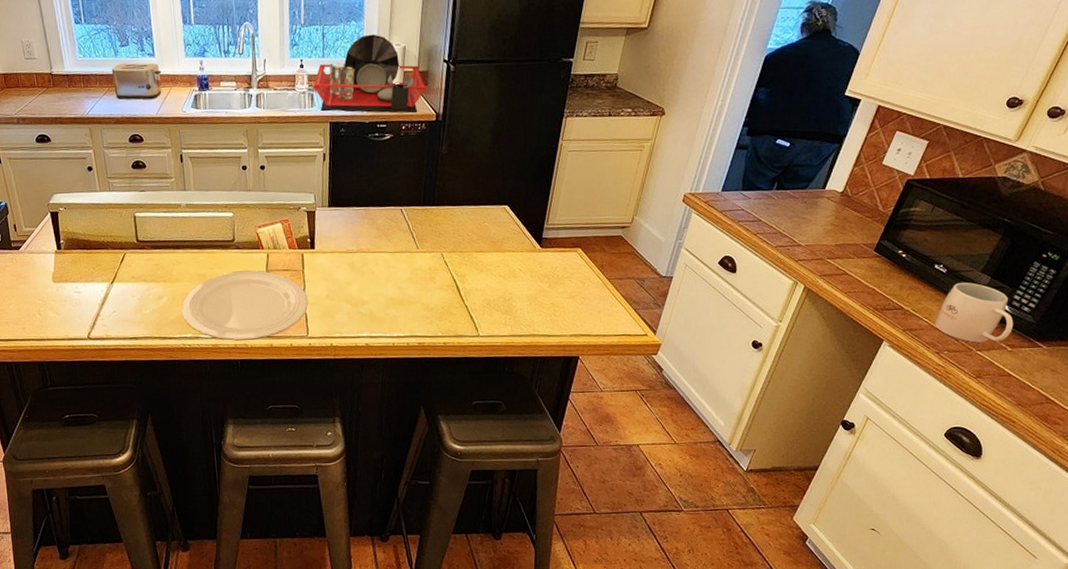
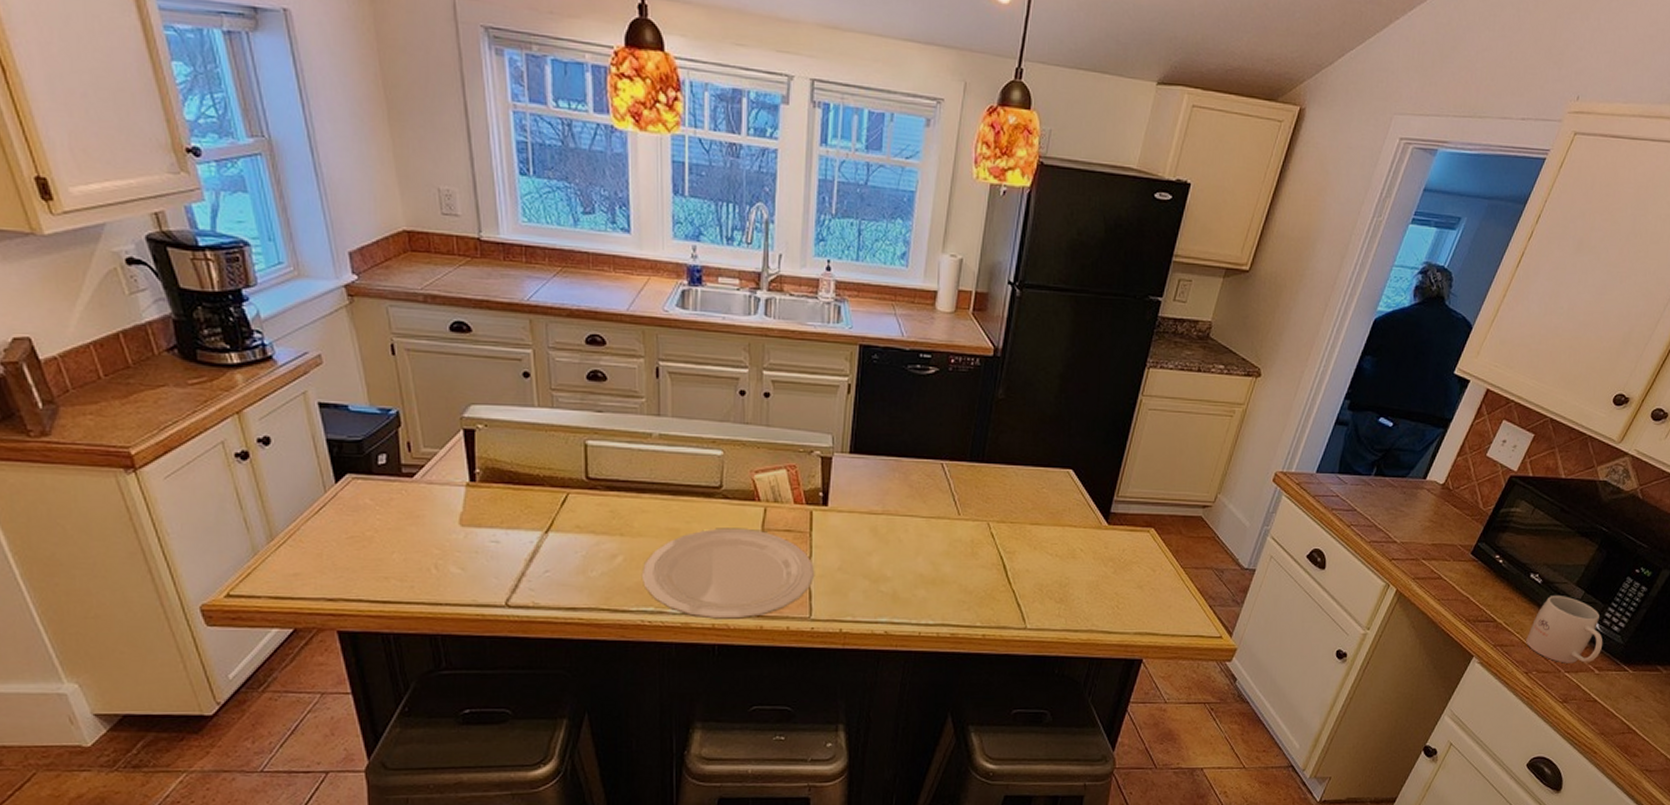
toaster: present [111,62,162,100] -> none [567,236,638,290]
dish rack: present [313,34,428,113] -> none [842,238,987,343]

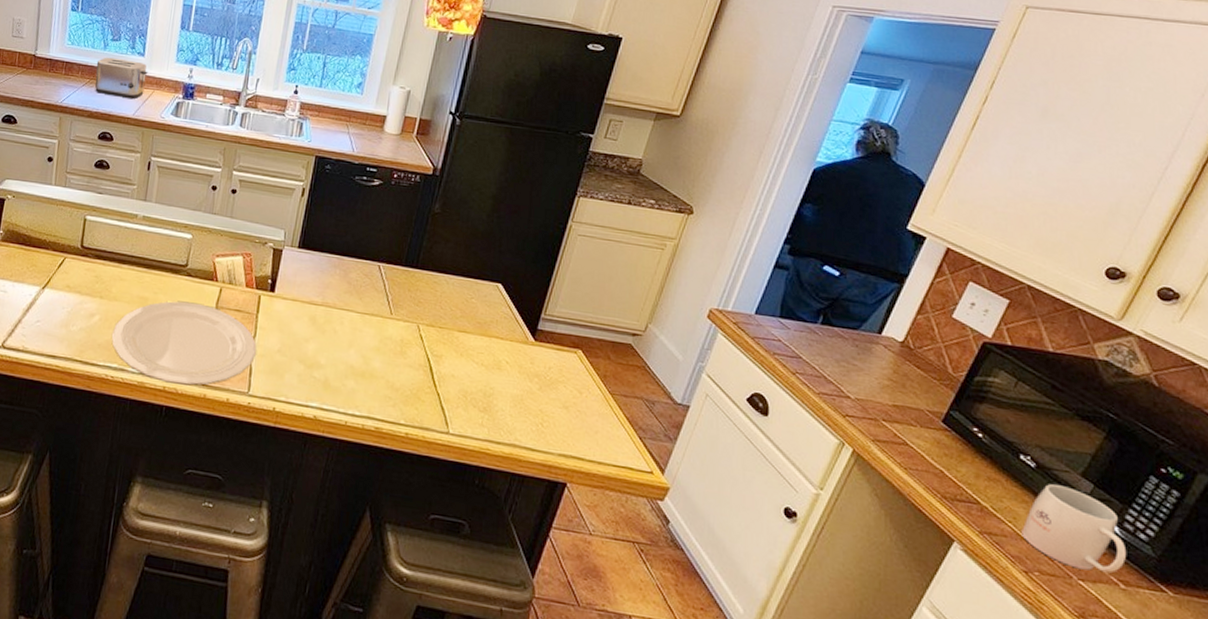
toaster: none [567,236,638,290] -> present [95,57,148,100]

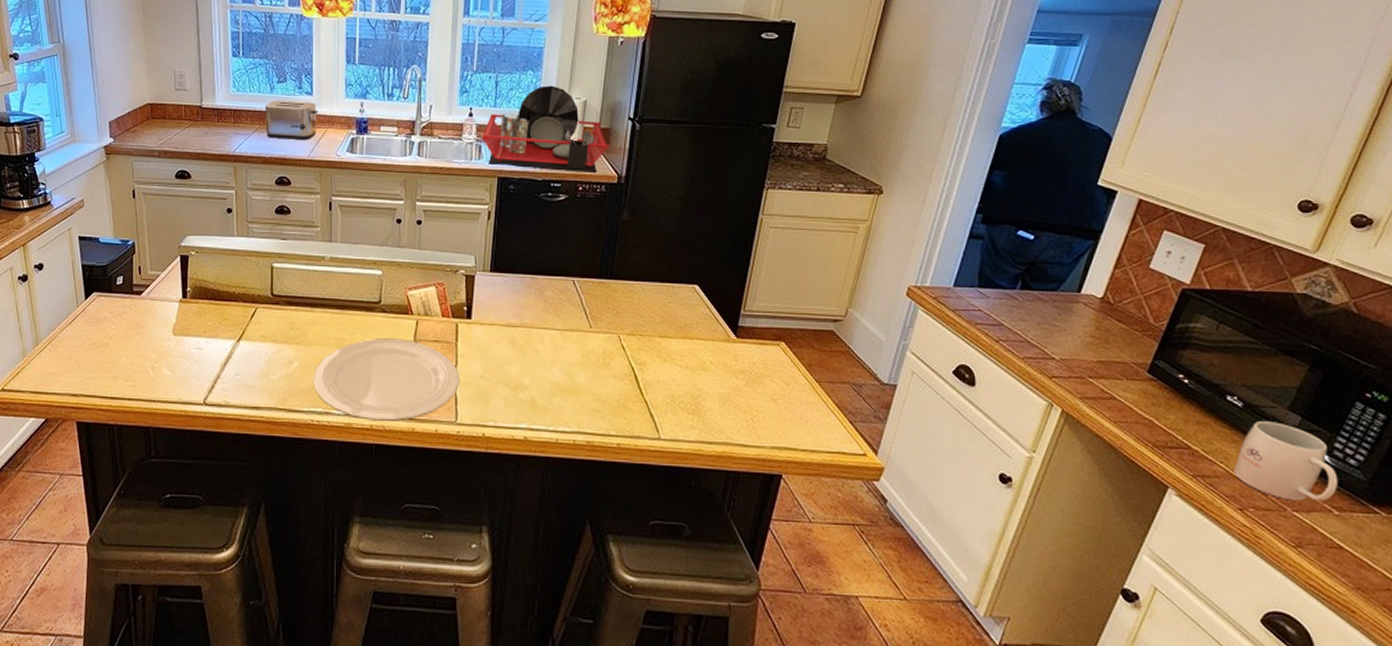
dish rack: none [304,71,429,162] -> present [482,85,610,172]

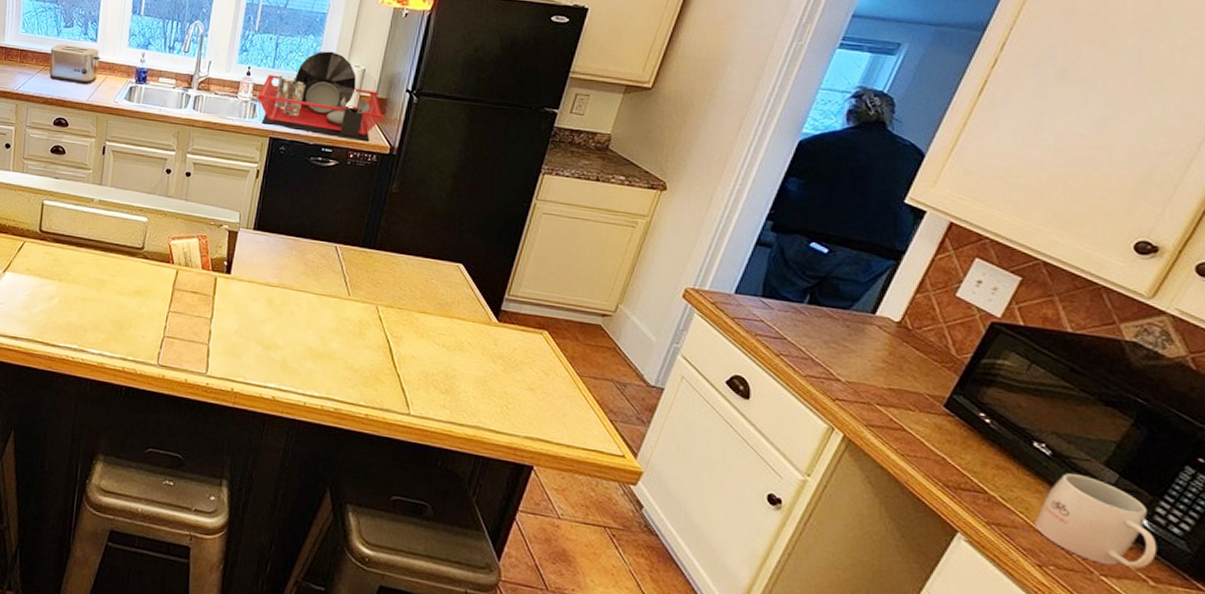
plate: present [312,338,459,421] -> none [71,283,214,366]

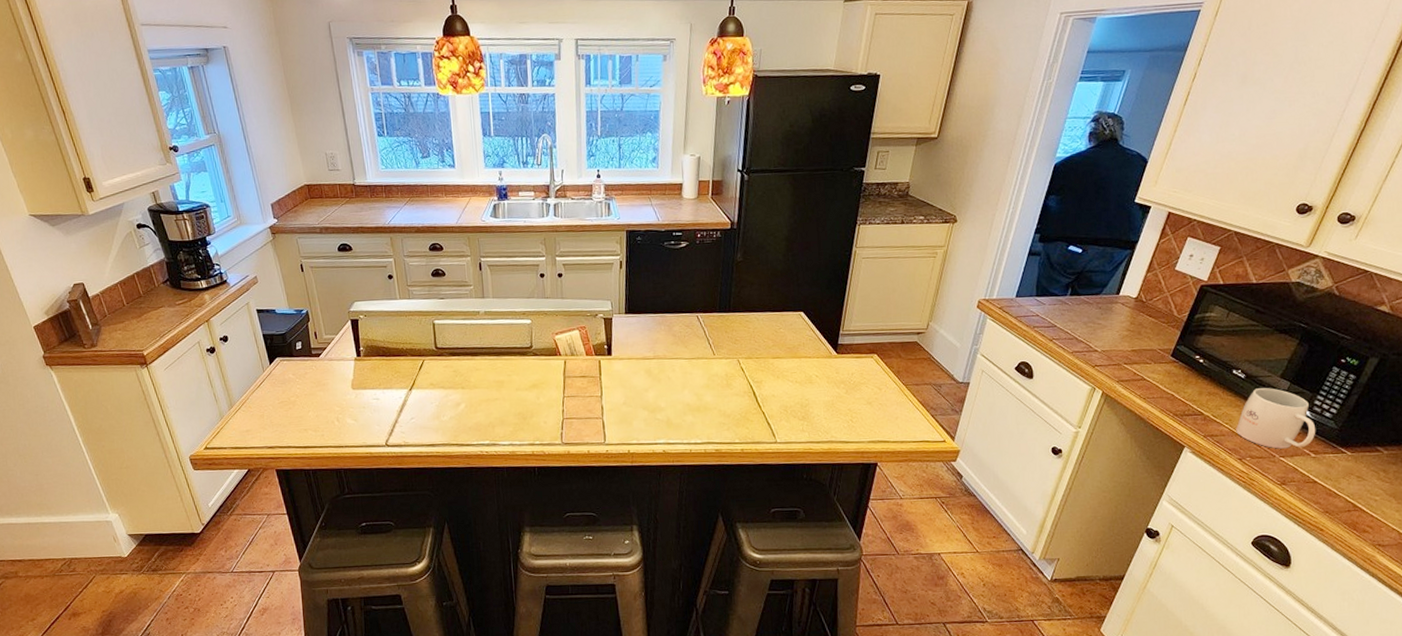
toaster: present [49,43,101,85] -> none [412,173,462,210]
dish rack: present [257,51,385,141] -> none [610,145,723,221]

